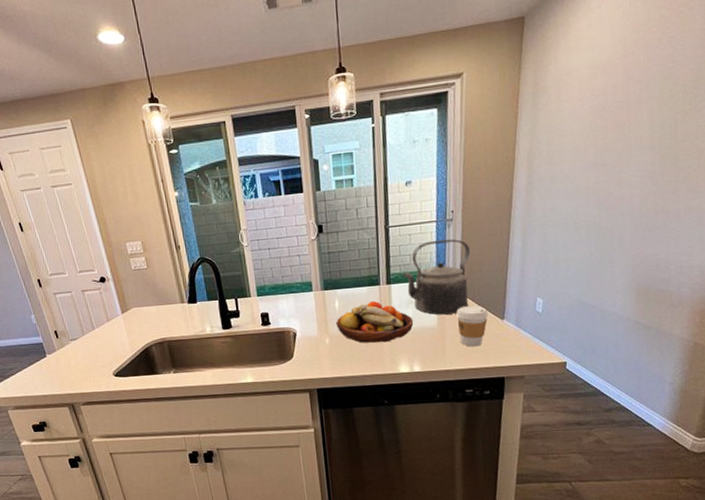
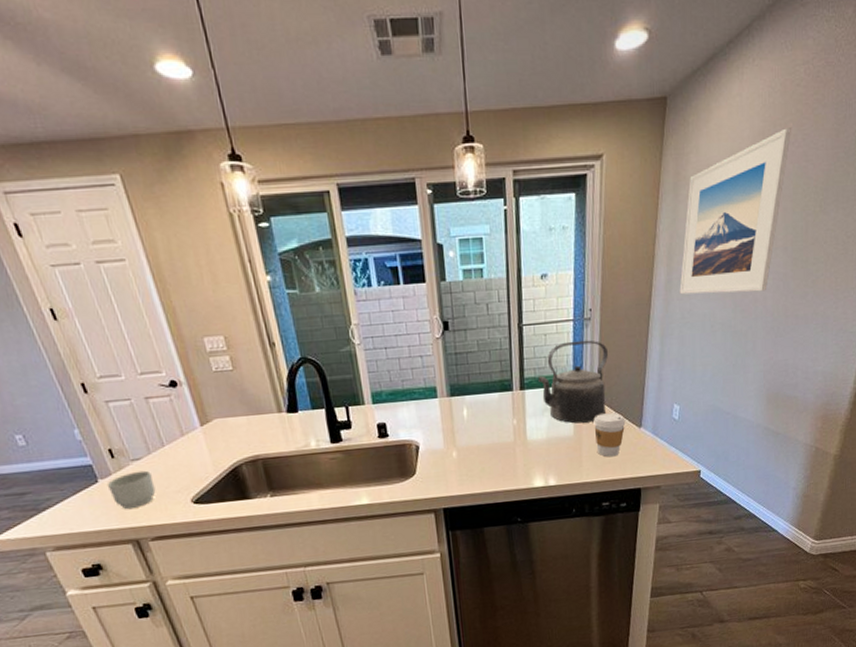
mug: none [52,348,87,379] -> present [106,470,156,509]
fruit bowl: present [336,300,414,343] -> none [464,408,549,456]
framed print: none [540,32,655,195] -> present [679,128,791,295]

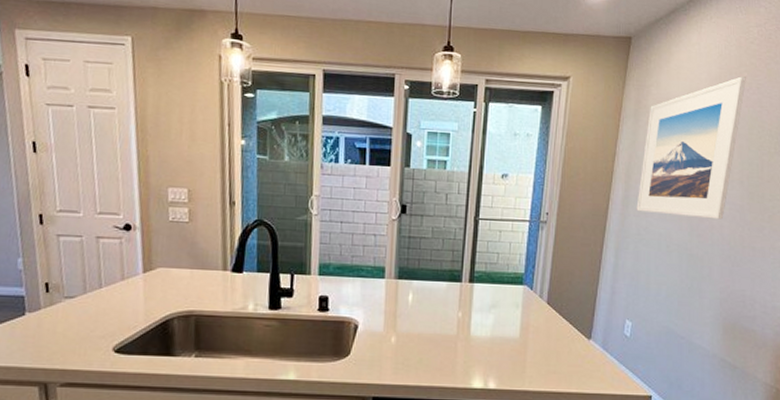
mug: present [106,470,156,509] -> none [32,309,81,348]
kettle: present [538,340,608,424] -> none [489,241,561,326]
coffee cup: present [593,413,626,457] -> none [541,319,575,367]

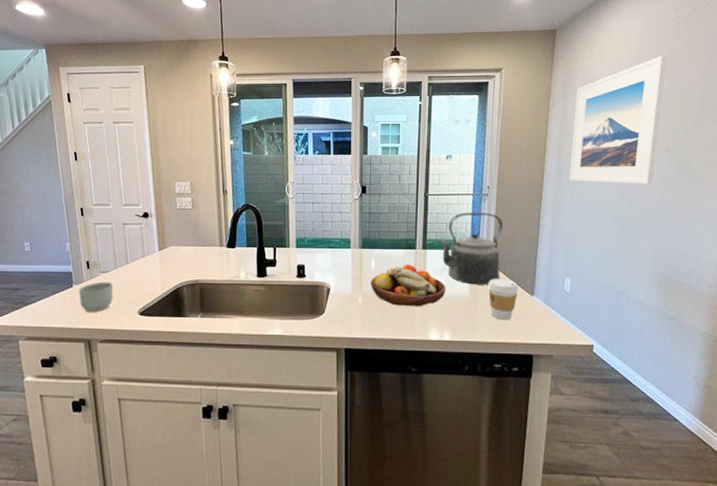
mug: none [32,309,81,348] -> present [78,281,114,312]
fruit bowl: none [406,298,494,350] -> present [371,263,446,307]
kettle: none [489,241,561,326] -> present [439,212,503,285]
coffee cup: none [541,319,575,367] -> present [488,279,519,320]

